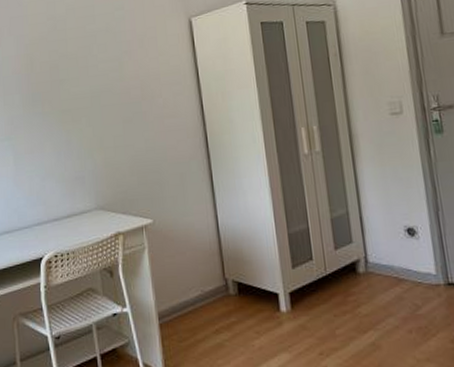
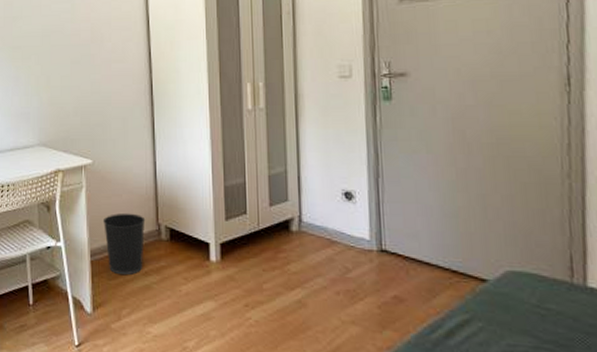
wastebasket: none [168,270,213,336] -> present [102,212,146,276]

